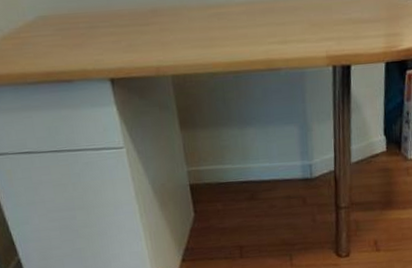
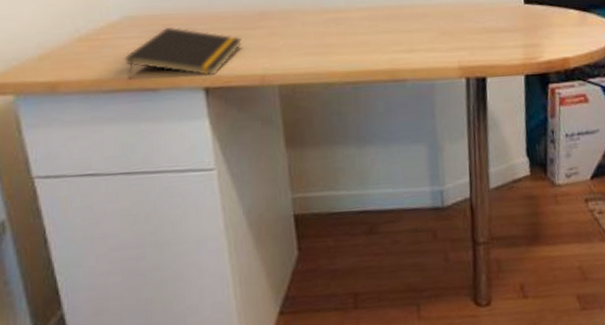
notepad: none [42,24,139,73] -> present [124,26,242,80]

